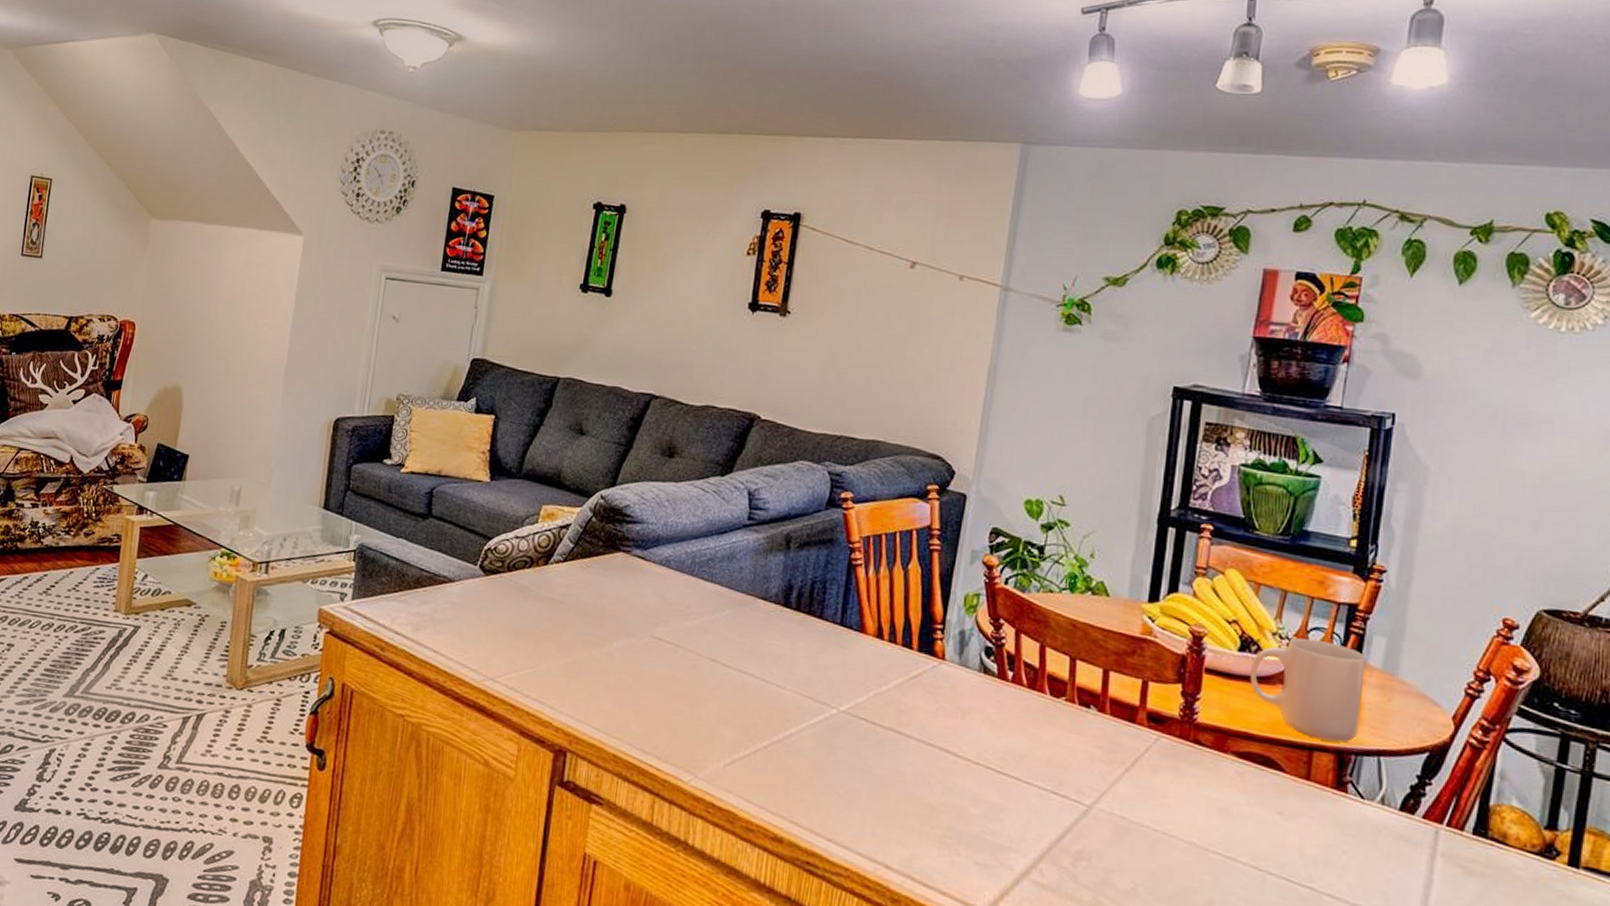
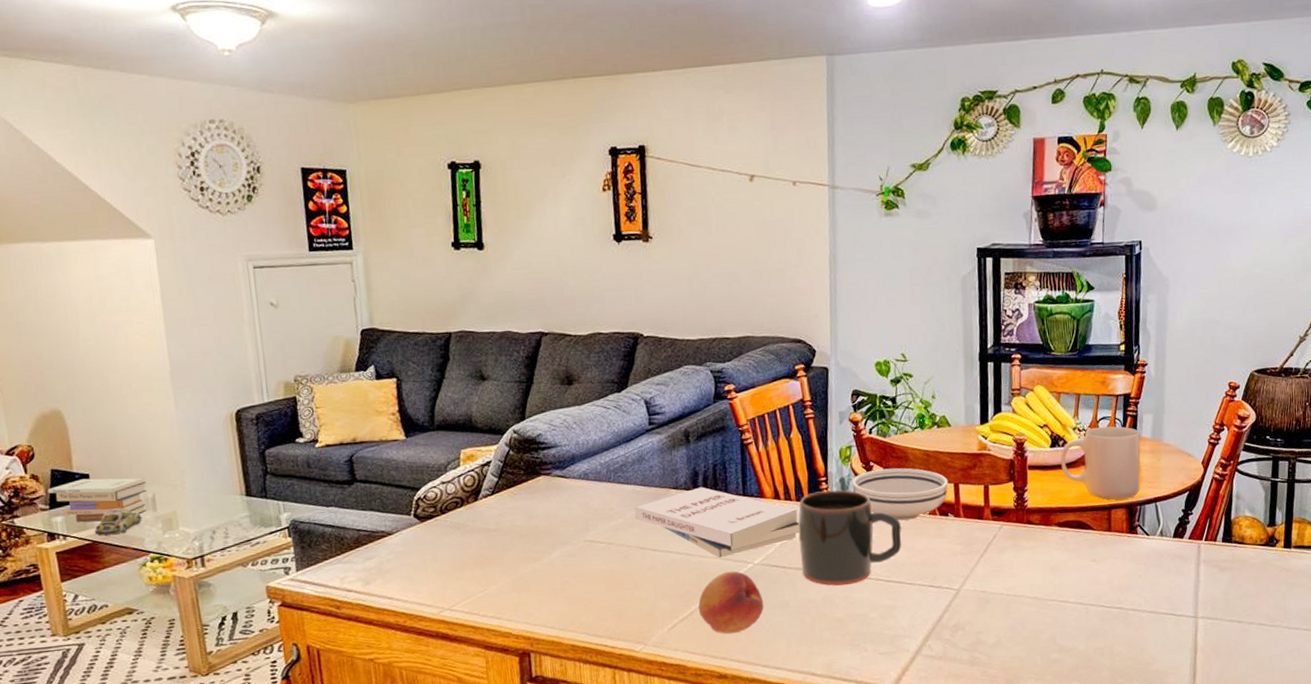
books: none [149,458,237,505] -> present [47,477,147,522]
toy car: none [178,494,224,522] -> present [94,508,142,536]
books: none [712,603,902,694] -> present [634,487,800,558]
fruit: none [764,711,843,791] -> present [698,571,764,634]
mug: none [895,640,1027,765] -> present [798,490,901,586]
bowl: none [973,629,1097,702] -> present [851,468,949,521]

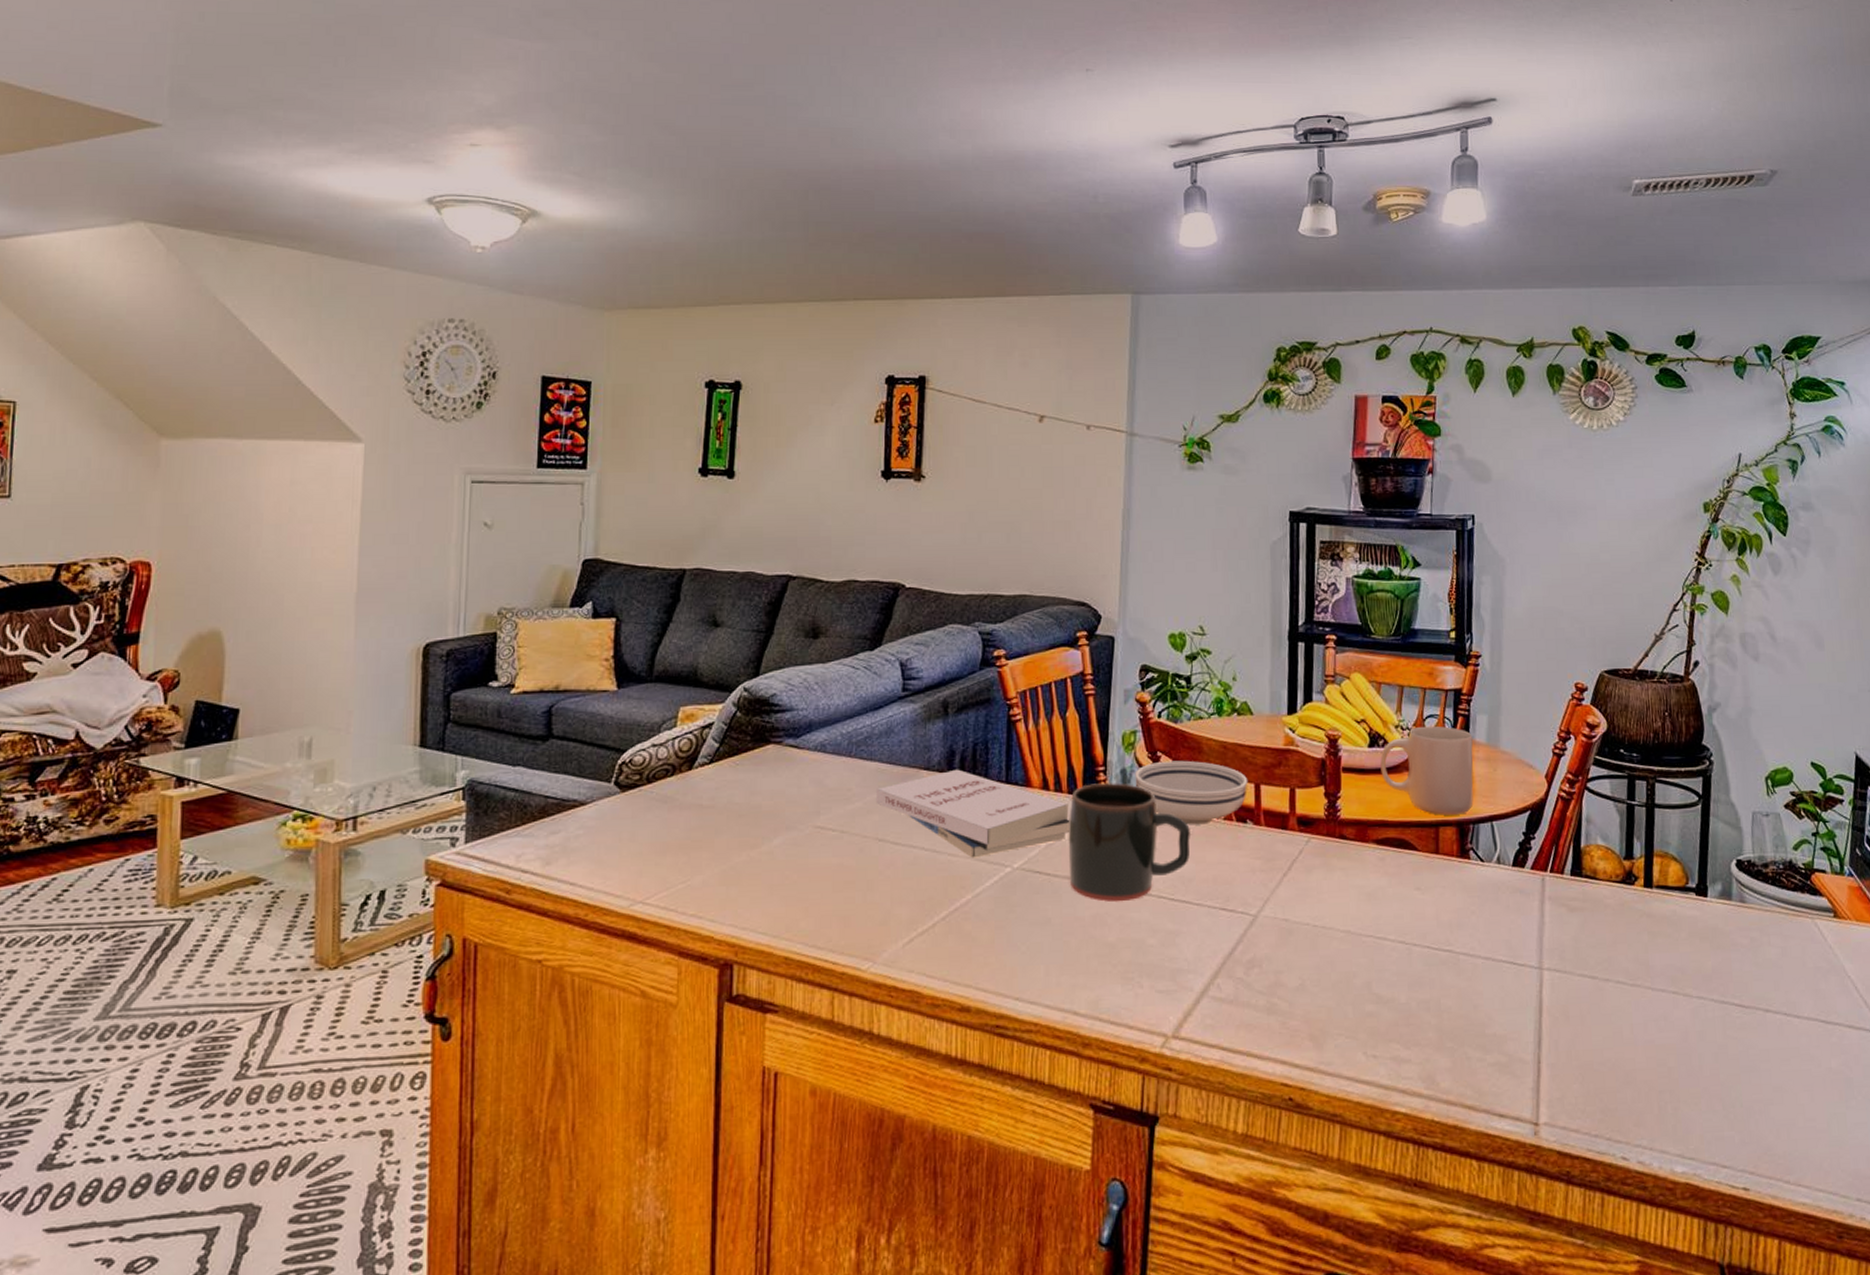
books: present [47,477,147,522] -> none [187,714,305,767]
toy car: present [94,508,142,536] -> none [232,752,292,785]
fruit: present [698,571,764,634] -> none [943,875,1022,955]

